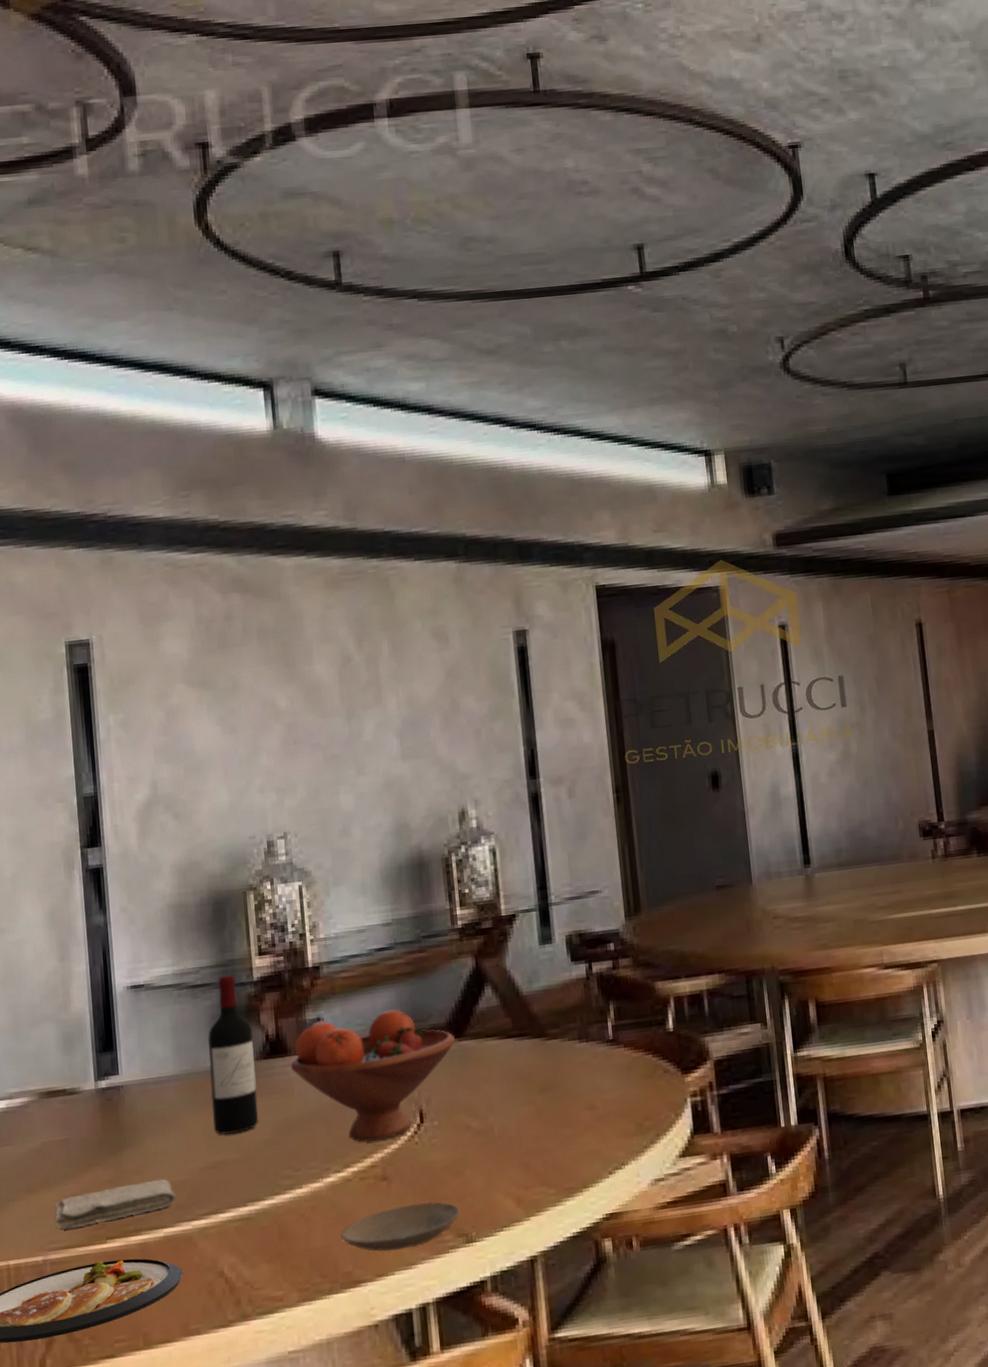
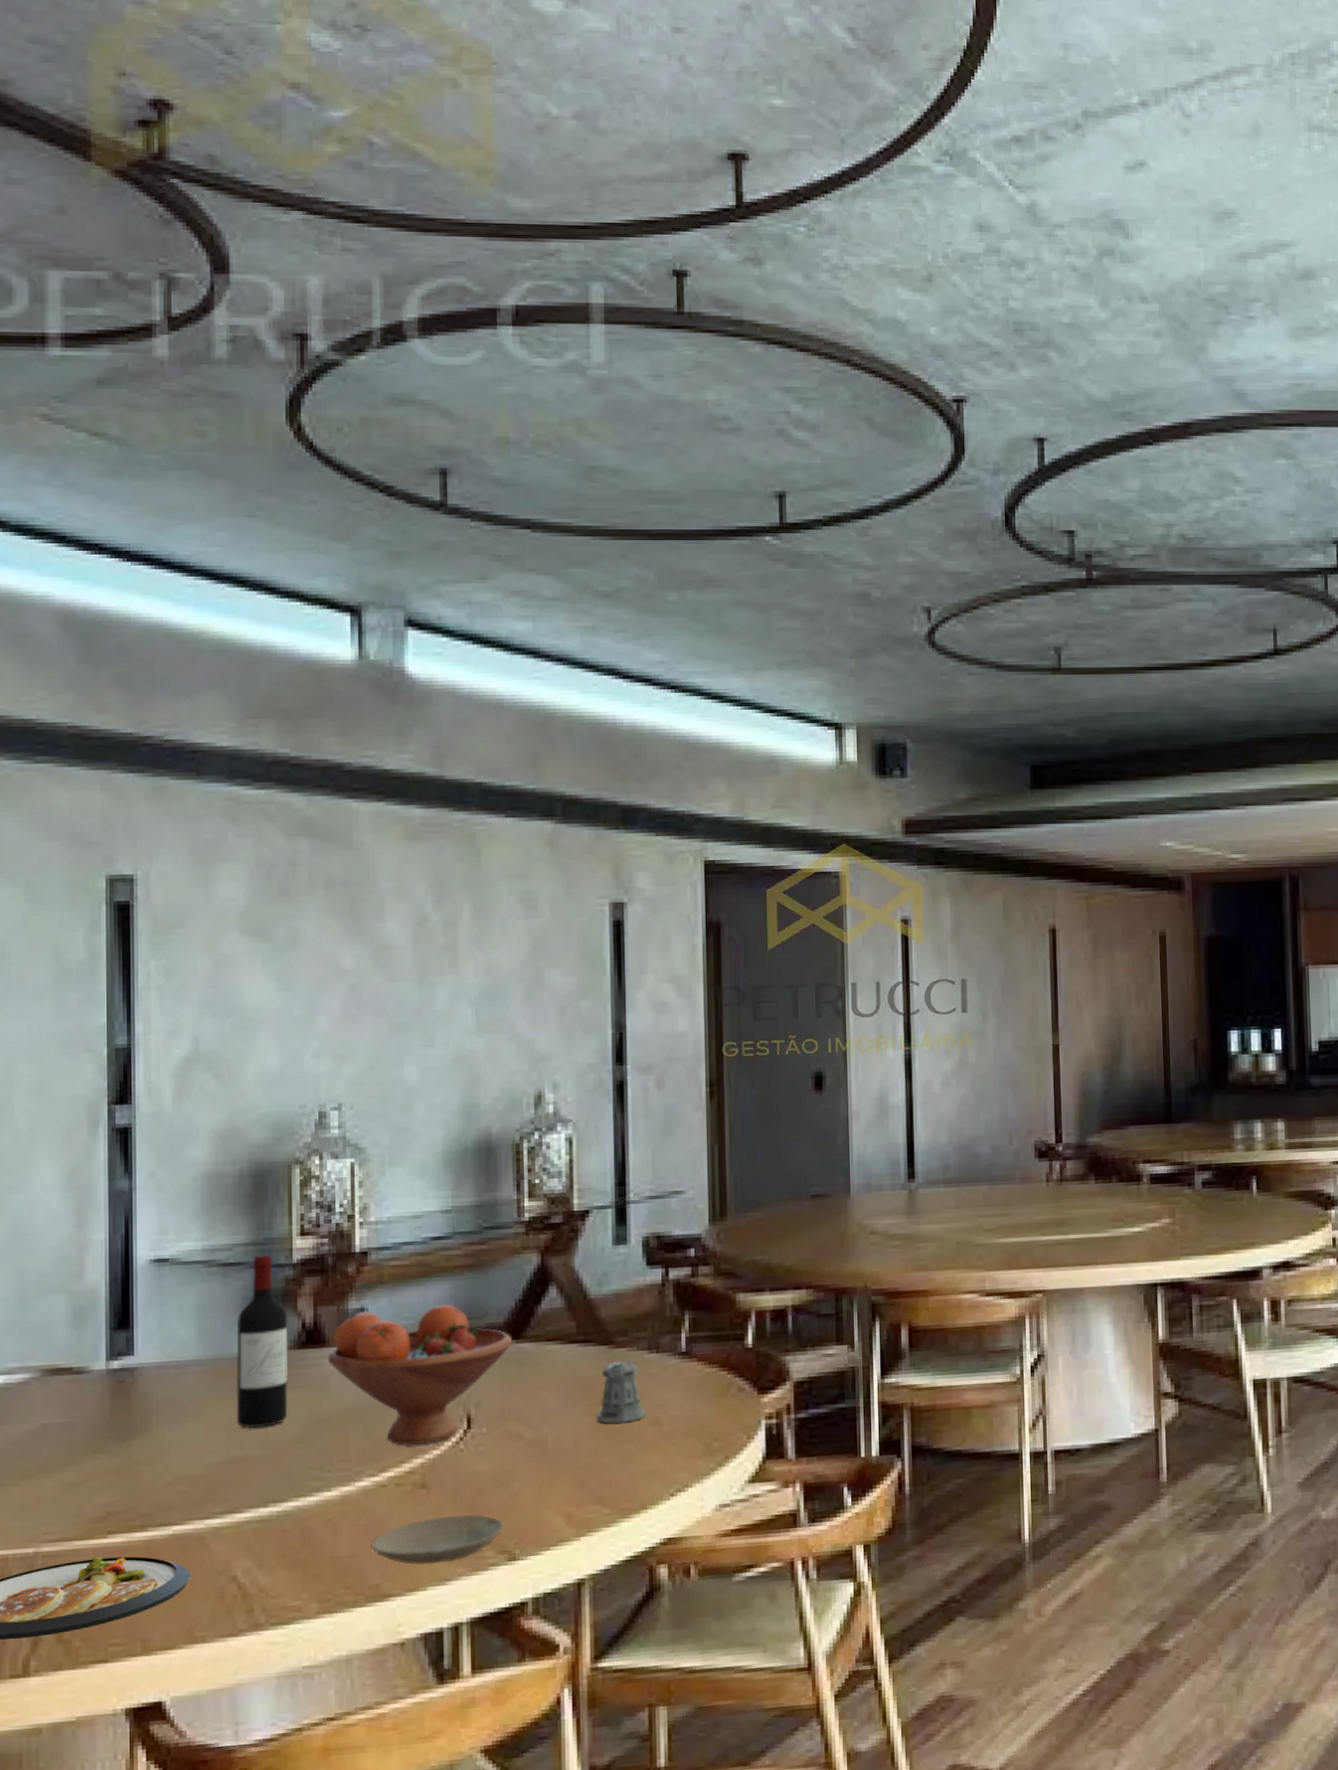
washcloth: present [54,1179,177,1230] -> none [50,1471,190,1521]
pepper shaker: none [536,1050,581,1110] -> present [596,1360,645,1424]

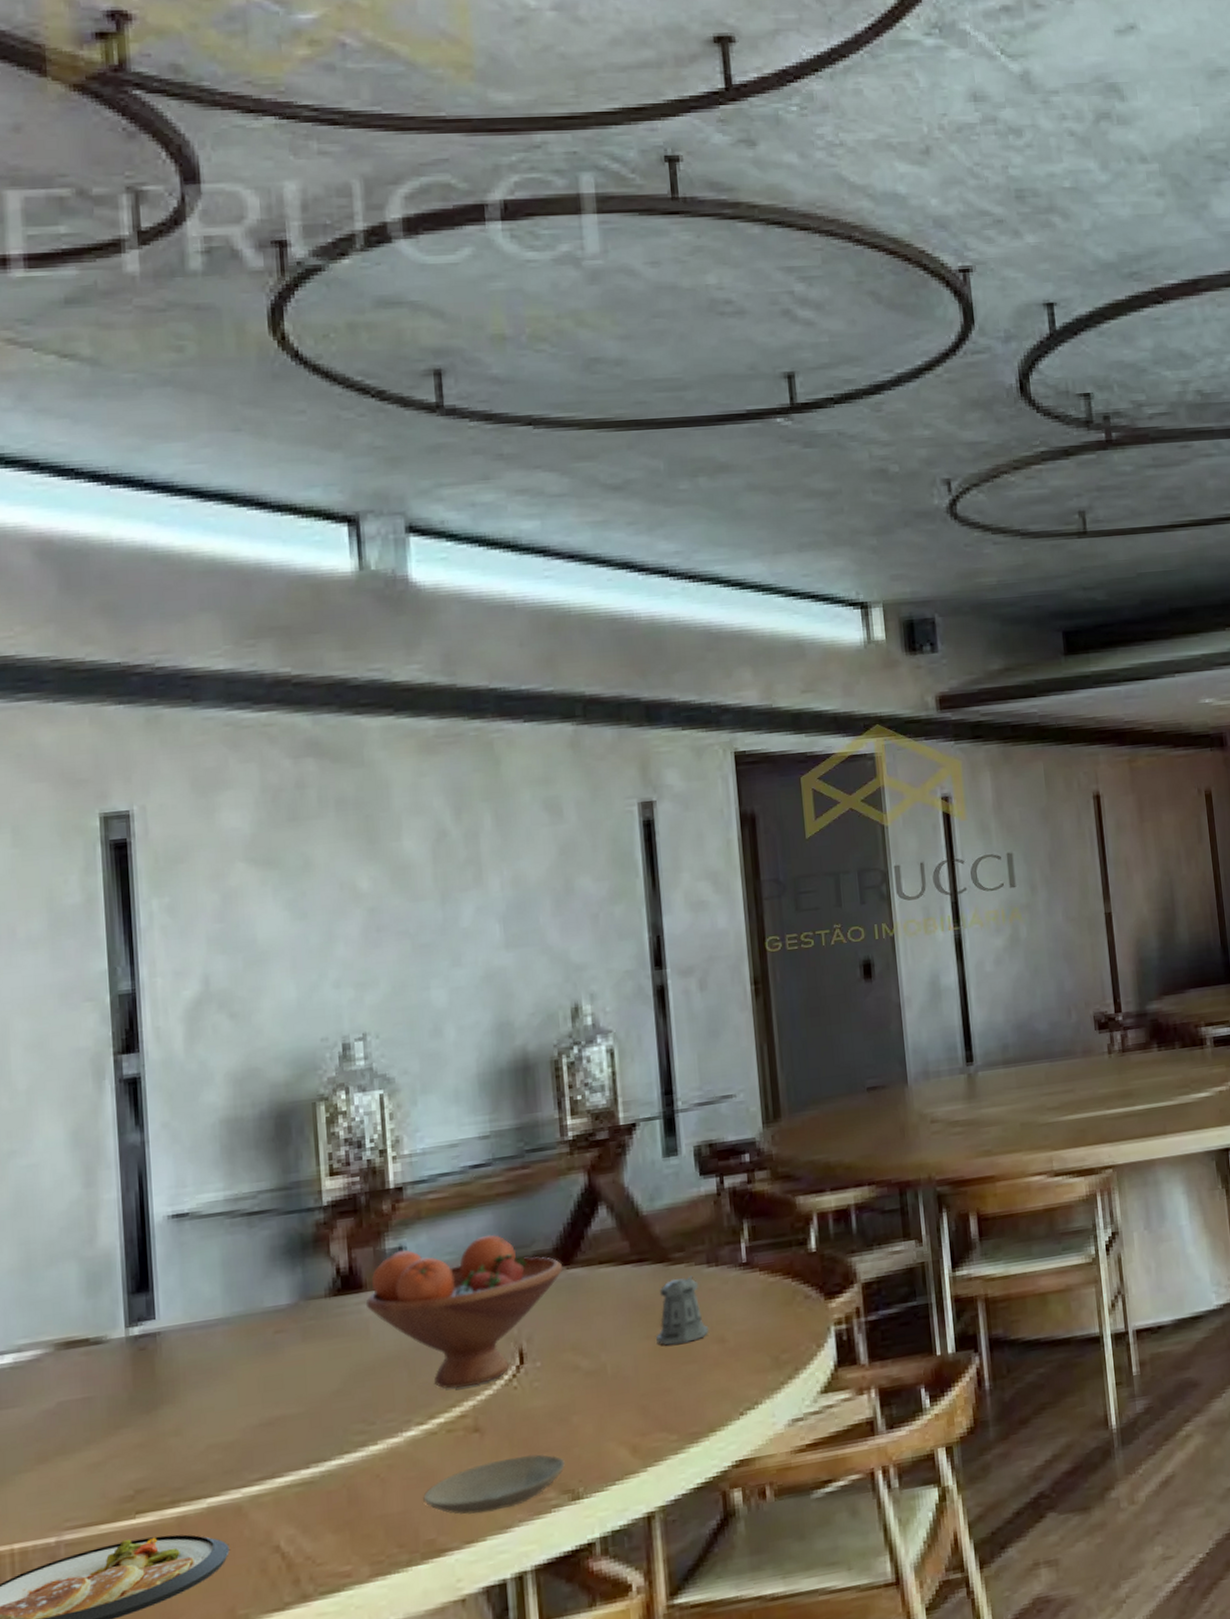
wine bottle: present [236,1254,289,1428] -> none [266,1199,326,1386]

